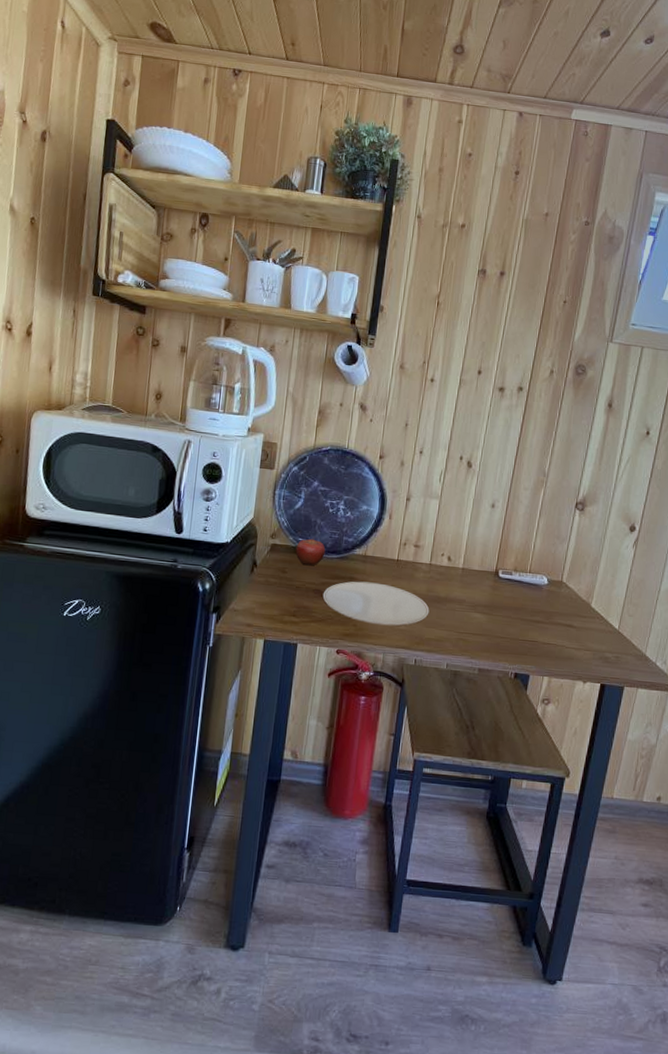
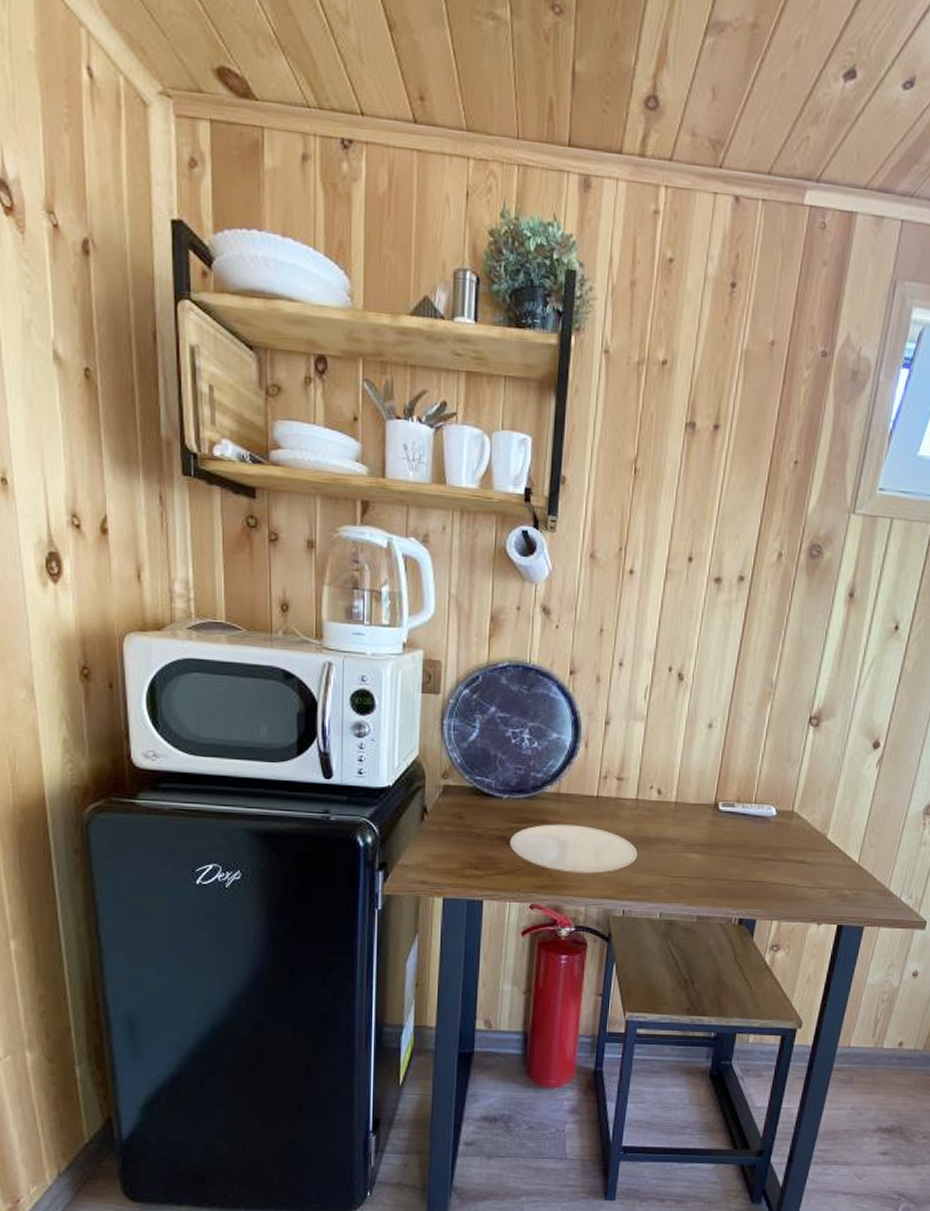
fruit: present [295,536,326,565] -> none [473,774,510,808]

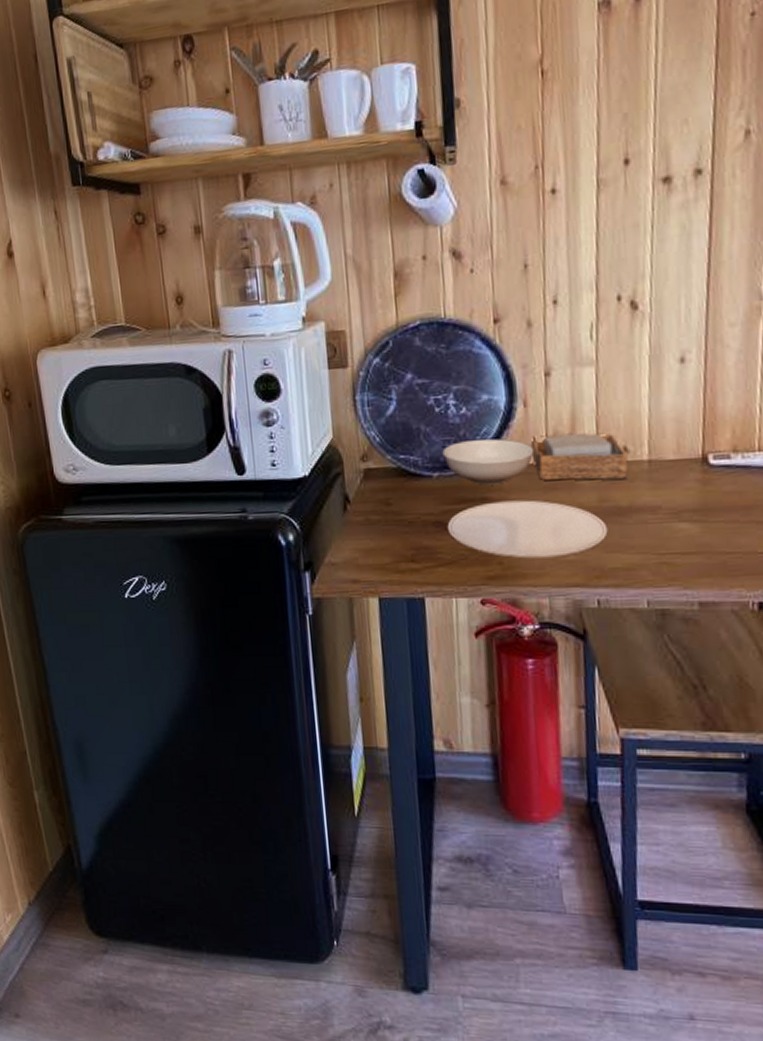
bowl: none [513,770,589,810] -> present [442,438,534,485]
napkin holder: none [586,773,660,816] -> present [530,433,629,481]

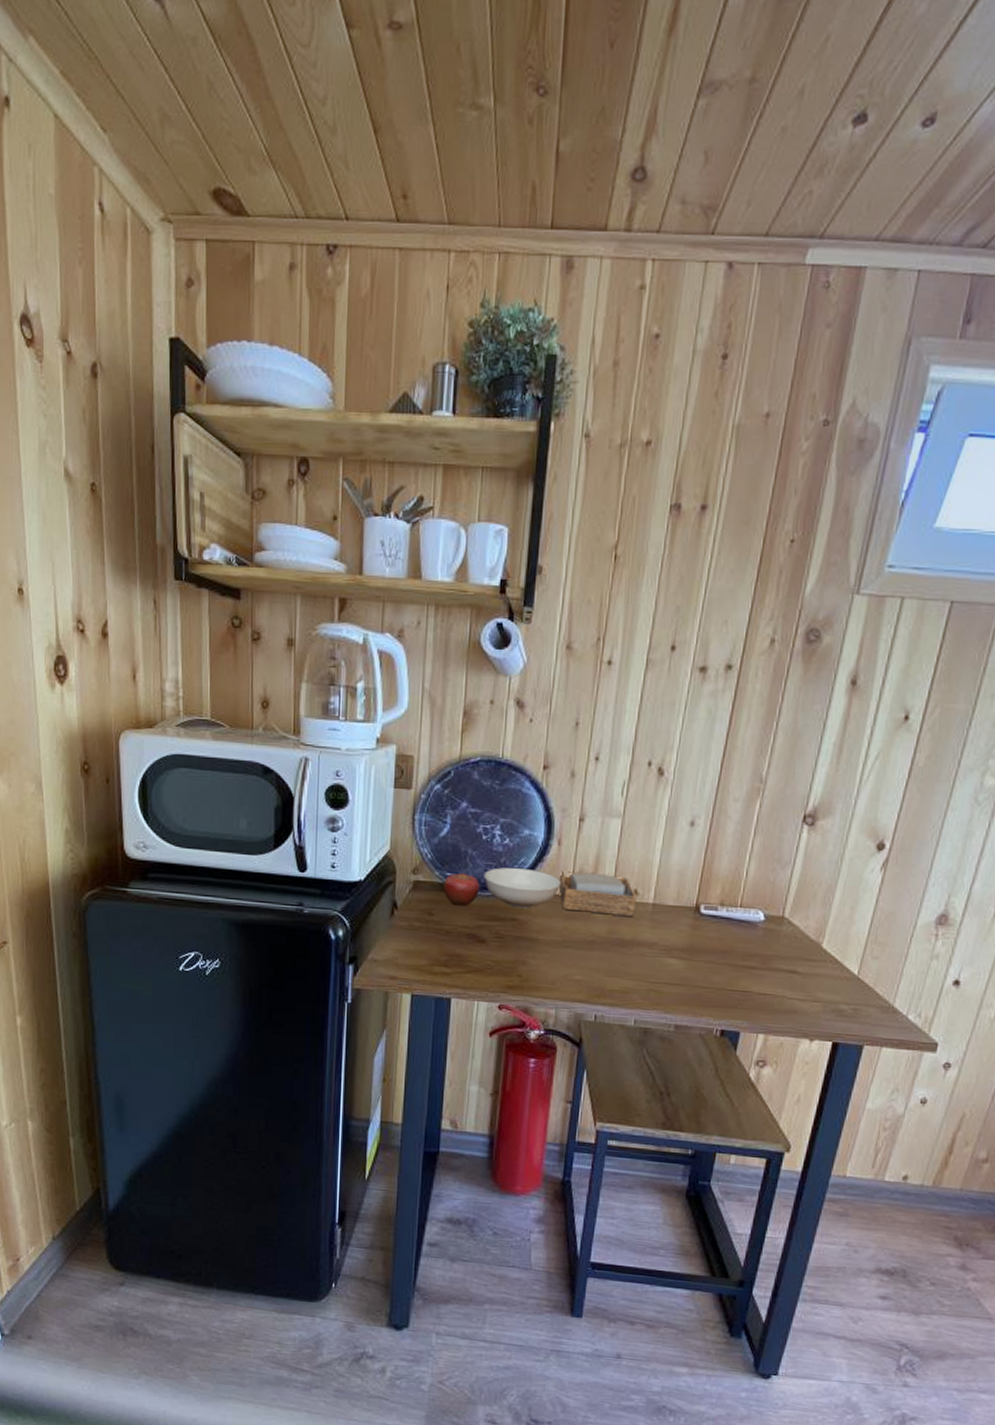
fruit: none [398,449,441,490] -> present [443,870,480,905]
plate: present [447,500,608,559] -> none [479,923,612,976]

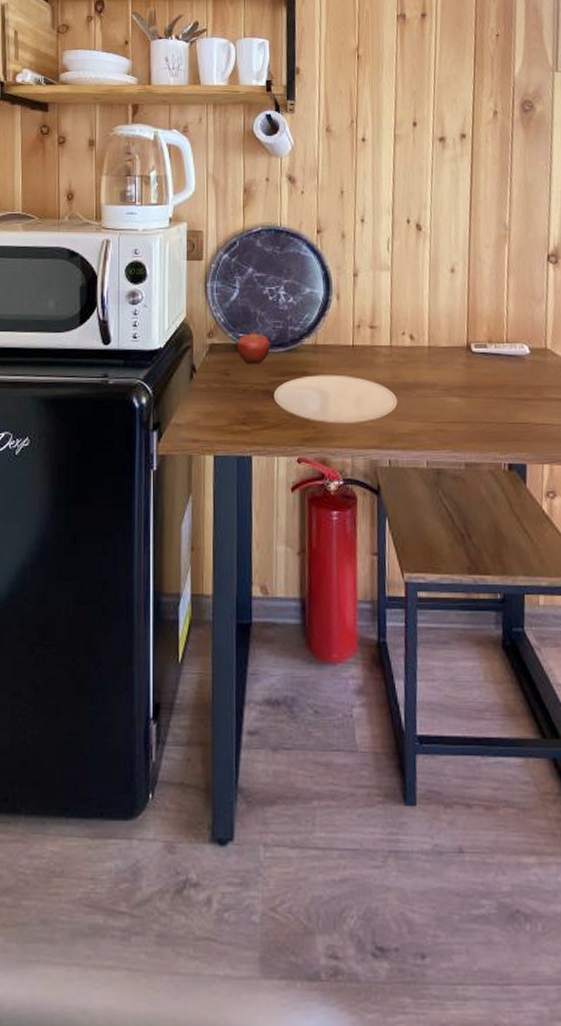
plate: none [479,923,612,976] -> present [273,375,398,424]
bowl: present [483,867,562,909] -> none [273,324,344,361]
napkin holder: present [558,871,637,918] -> none [341,322,414,362]

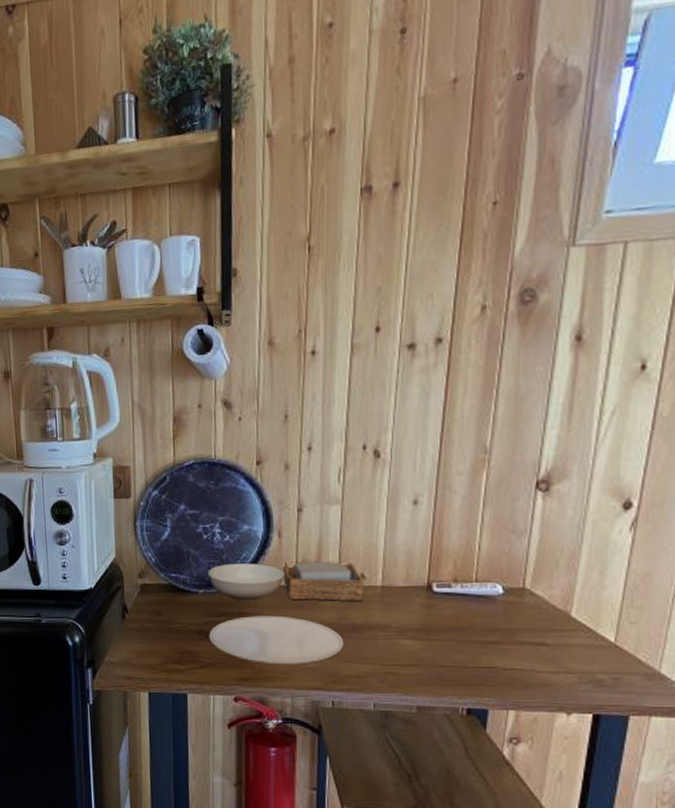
fruit: present [237,330,271,363] -> none [169,570,205,603]
bowl: none [273,324,344,361] -> present [207,563,286,602]
napkin holder: none [341,322,414,362] -> present [282,561,365,602]

